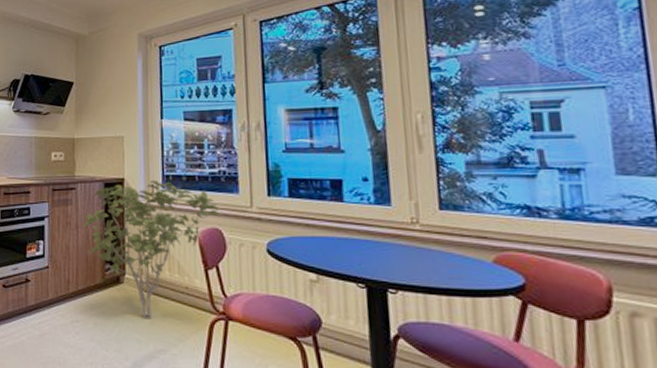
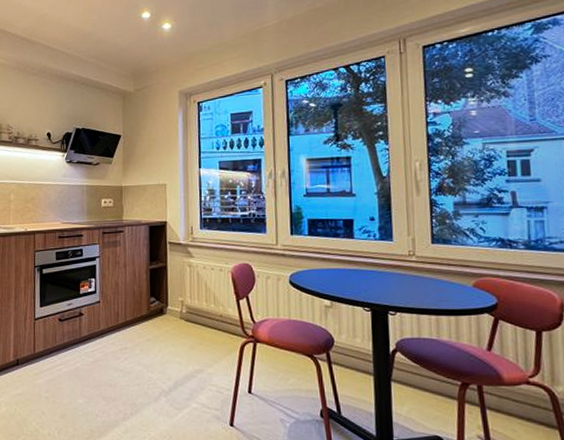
shrub: present [84,180,222,318] -> none [131,223,252,343]

